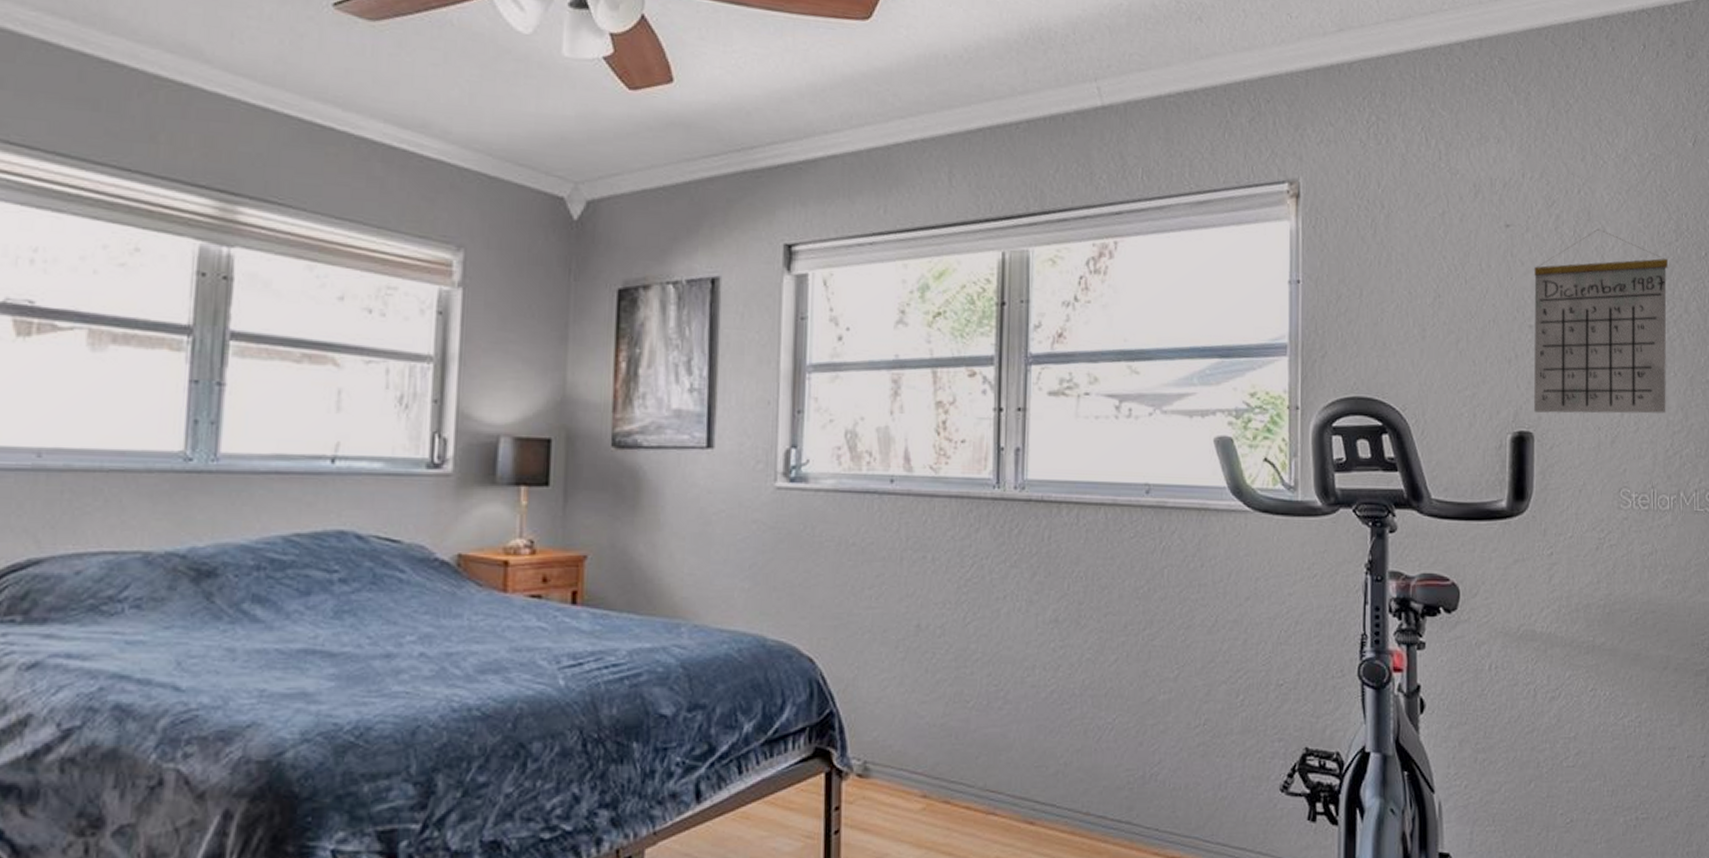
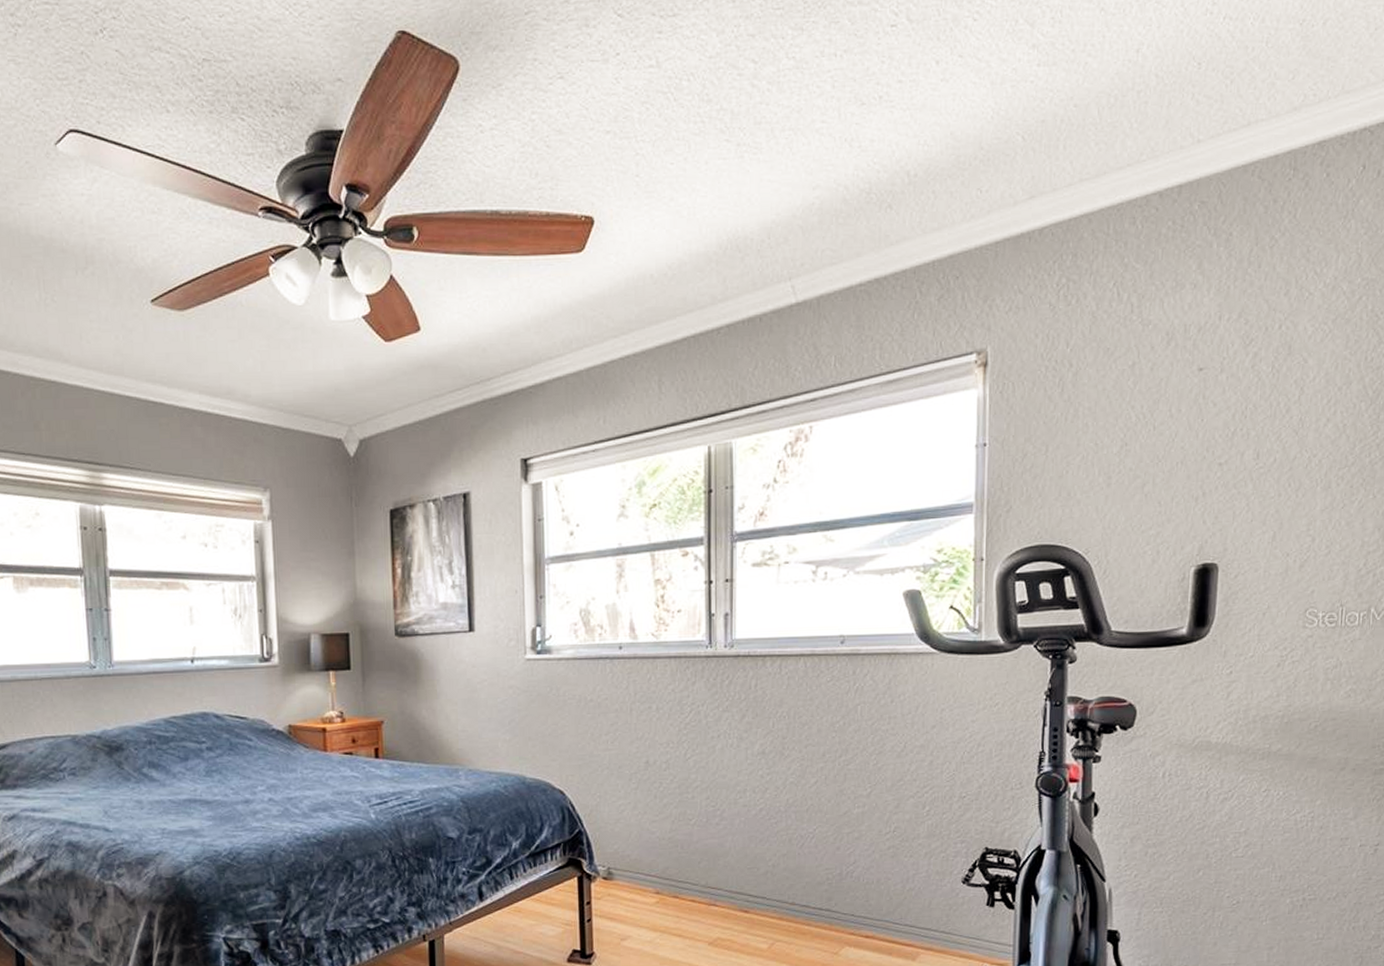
calendar: present [1534,228,1668,414] -> none [1220,361,1374,545]

